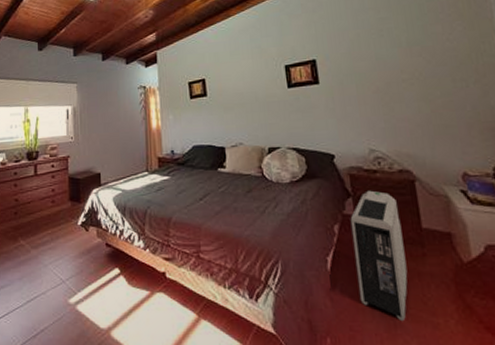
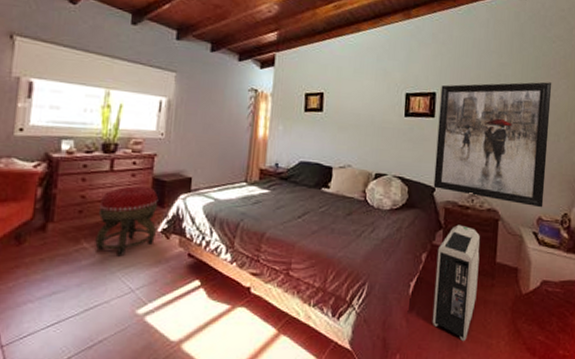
footstool: none [29,186,77,251] -> present [95,186,159,257]
wall art: none [320,27,466,162] -> present [433,82,552,208]

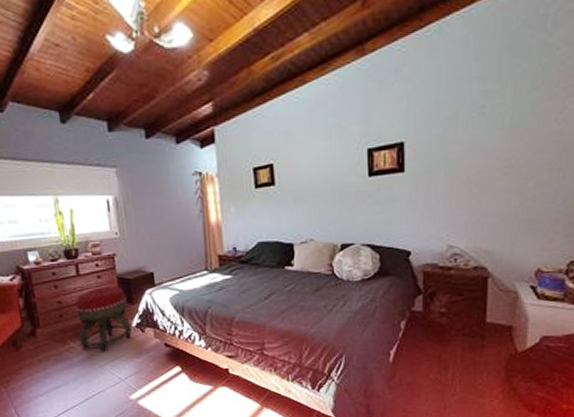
air purifier: present [432,224,480,342] -> none [416,287,467,403]
wall art: present [433,82,552,208] -> none [408,104,556,259]

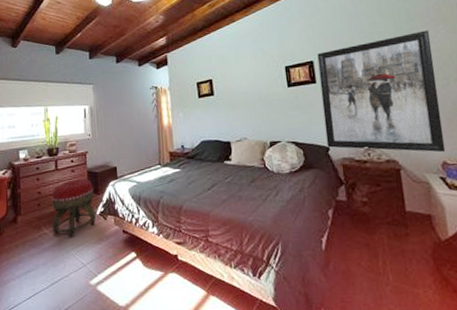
wall art: none [408,104,556,259] -> present [317,30,446,153]

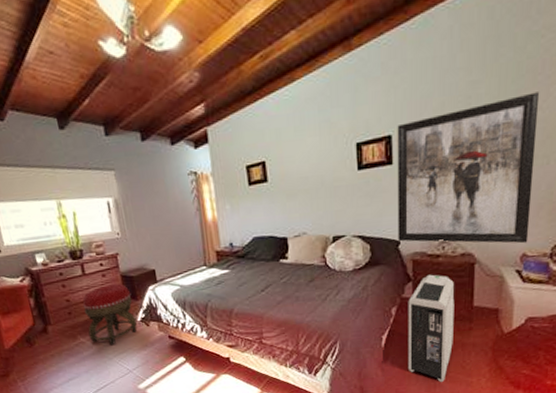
air purifier: none [343,178,393,293] -> present [407,274,455,383]

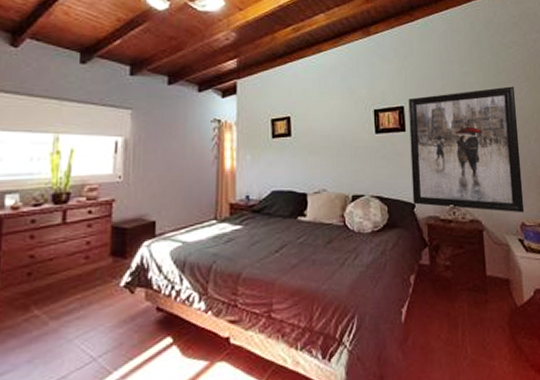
footstool: present [82,284,138,346] -> none [48,237,120,321]
air purifier: present [407,274,455,383] -> none [425,240,472,368]

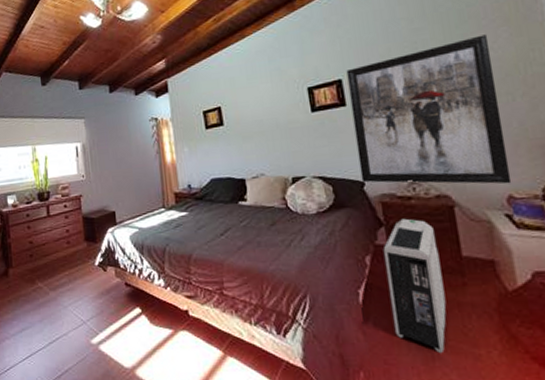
air purifier: none [425,240,472,368] -> present [383,218,447,354]

